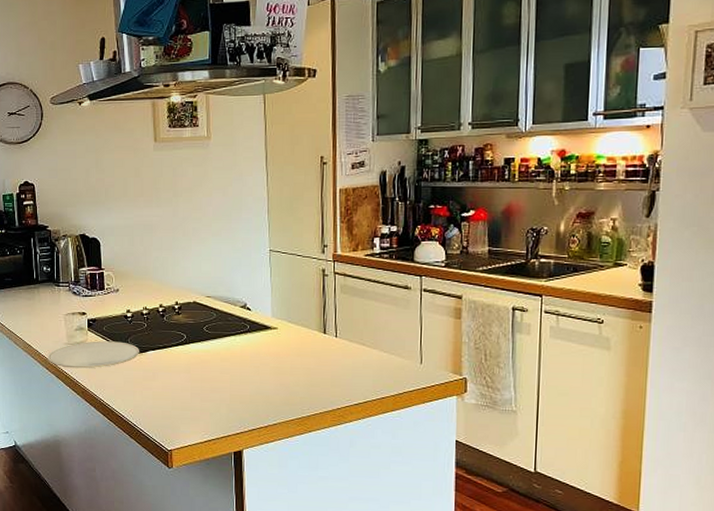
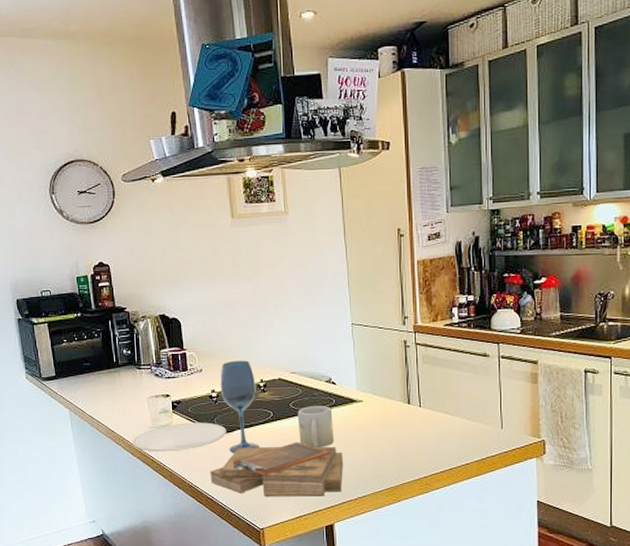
clipboard: none [121,365,255,422] -> present [210,442,343,497]
wineglass: none [136,282,171,373] -> present [220,360,259,453]
mug: none [210,331,246,373] -> present [297,406,334,447]

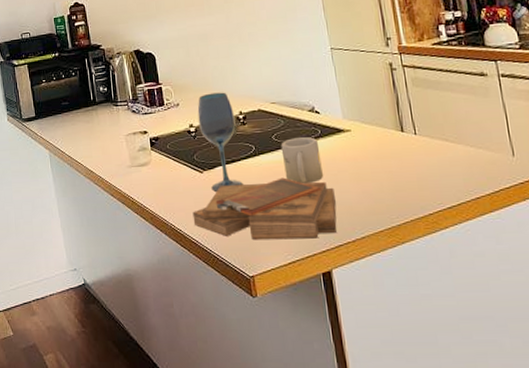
plate: present [132,422,226,452] -> none [111,159,207,193]

